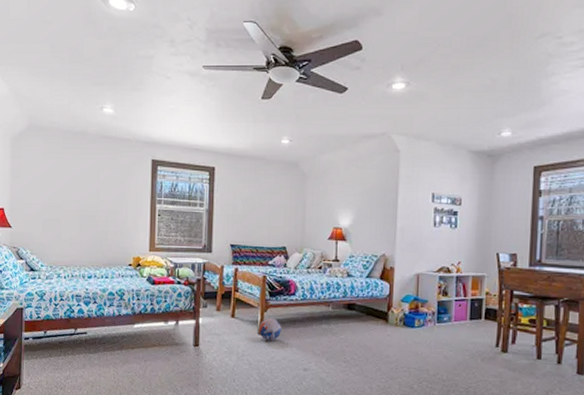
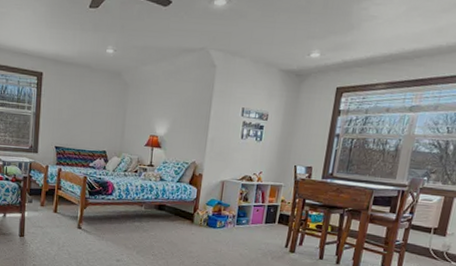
ball: present [259,318,281,341] -> none [78,214,99,235]

